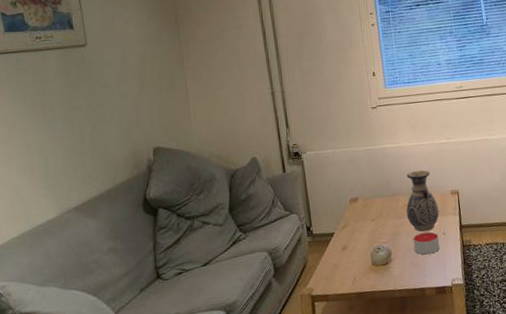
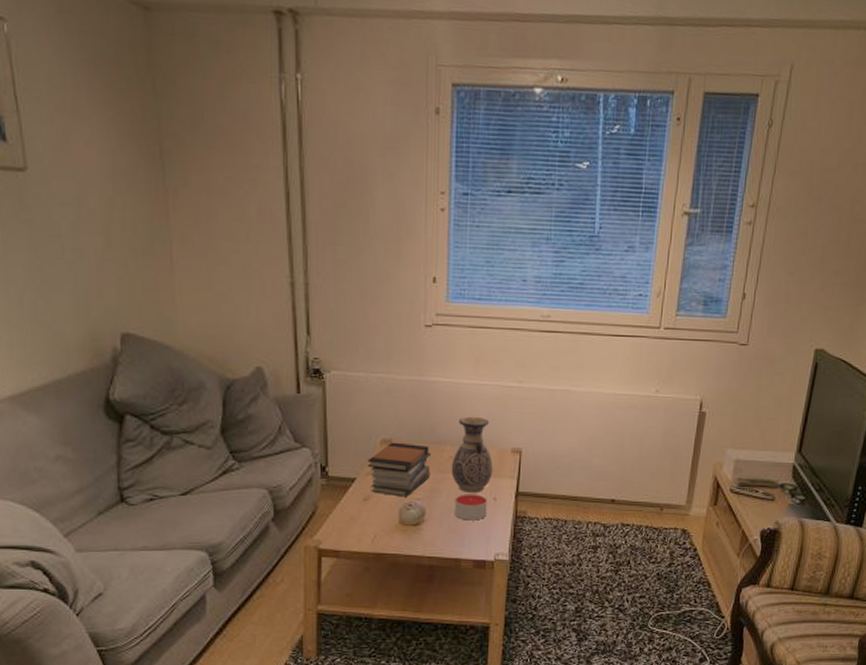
book stack: none [341,198,391,243] -> present [367,442,431,497]

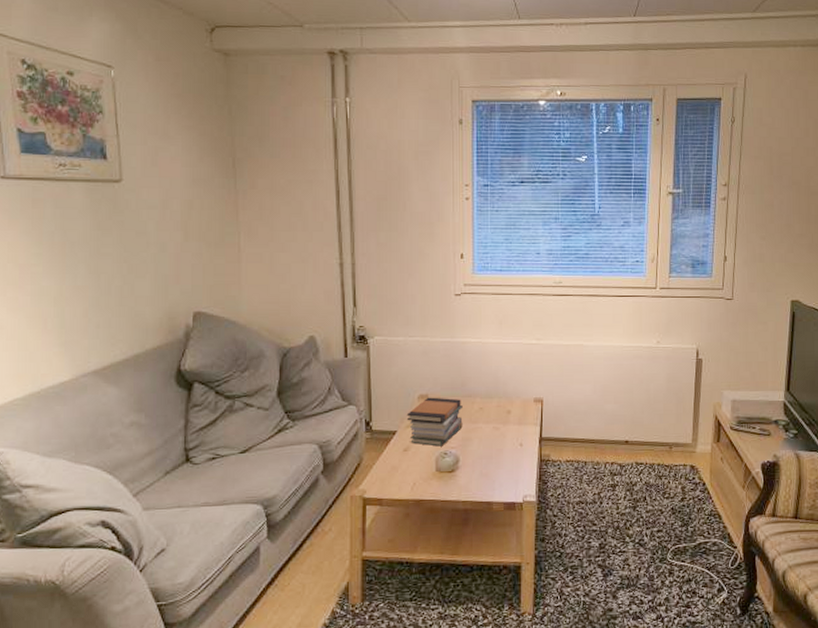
vase: present [451,416,493,494] -> none [481,371,518,441]
candle: present [454,494,488,521] -> none [485,441,515,466]

